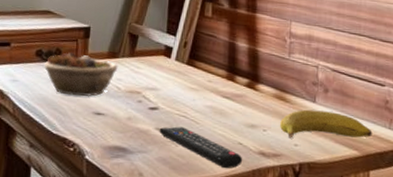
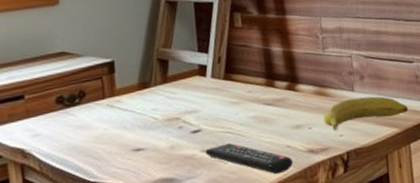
succulent planter: present [44,52,118,97] -> none [69,91,152,138]

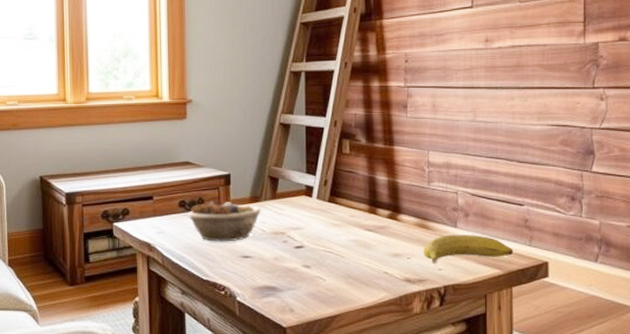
succulent planter: none [69,91,152,138] -> present [189,200,261,242]
remote control: present [205,143,294,175] -> none [306,262,390,298]

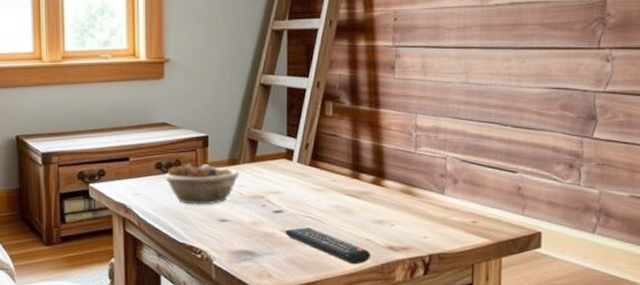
remote control: none [306,262,390,298] -> present [285,227,371,265]
fruit: present [424,235,513,264] -> none [408,202,504,231]

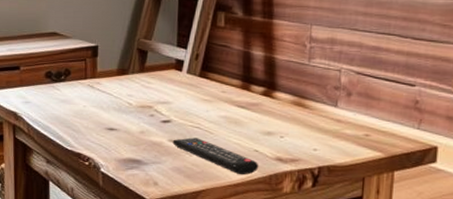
succulent planter: present [165,162,239,205] -> none [55,71,128,114]

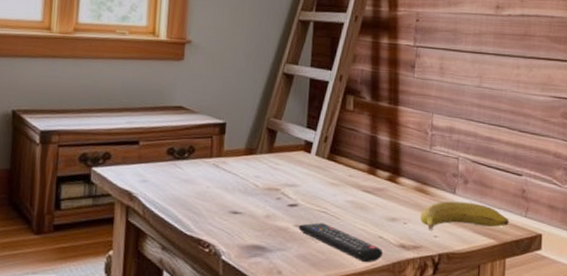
fruit: none [298,114,399,144] -> present [420,201,509,230]

